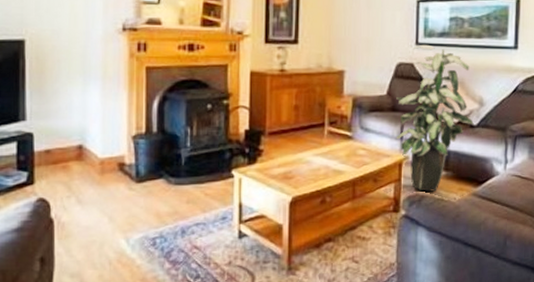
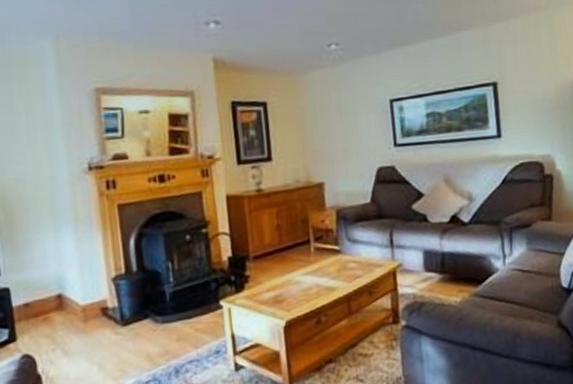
indoor plant: present [396,44,474,192] -> none [381,144,466,298]

